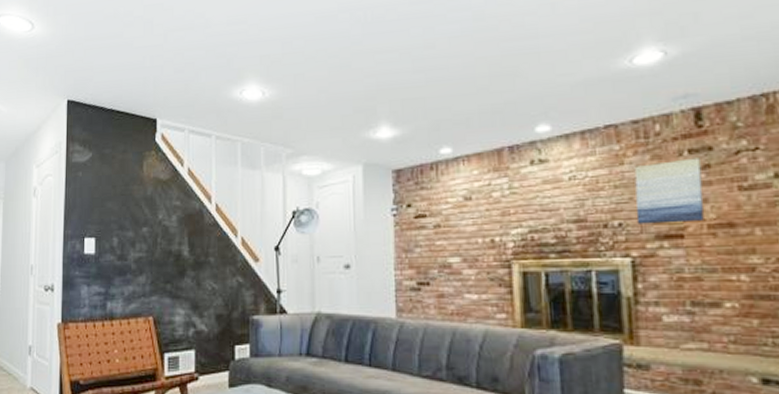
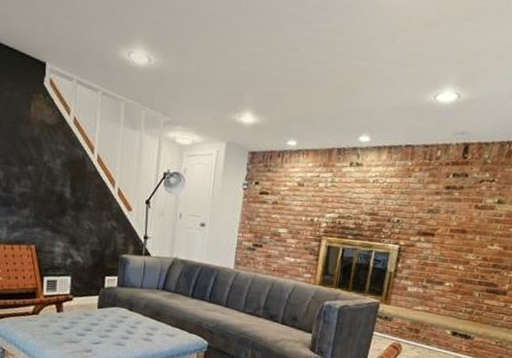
wall art: present [634,158,704,224] -> none [408,179,459,226]

